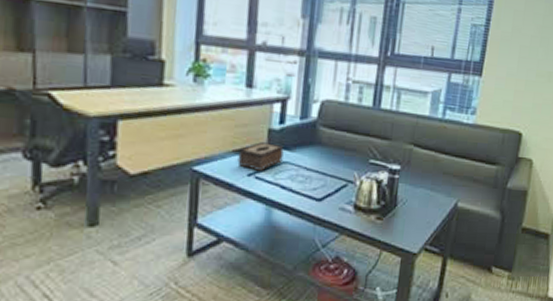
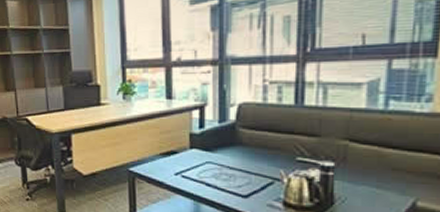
tissue box: present [237,142,284,171] -> none [165,145,206,170]

